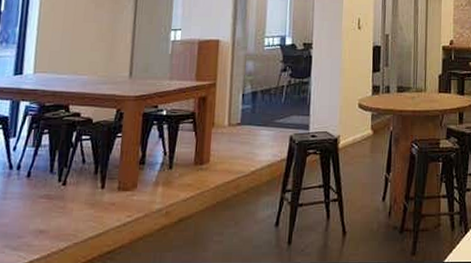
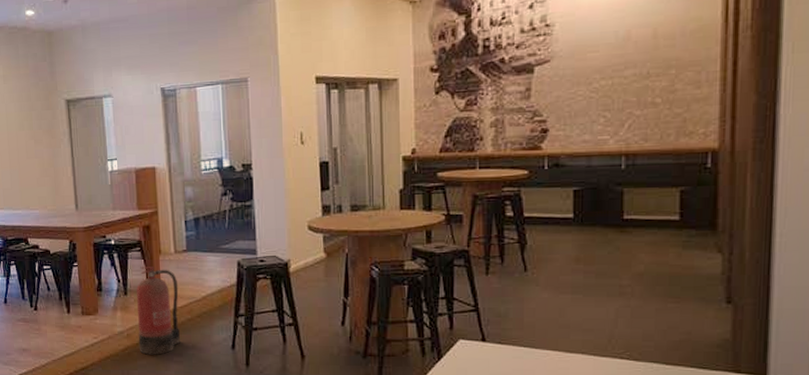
fire extinguisher: none [177,139,228,234] -> present [136,267,181,355]

